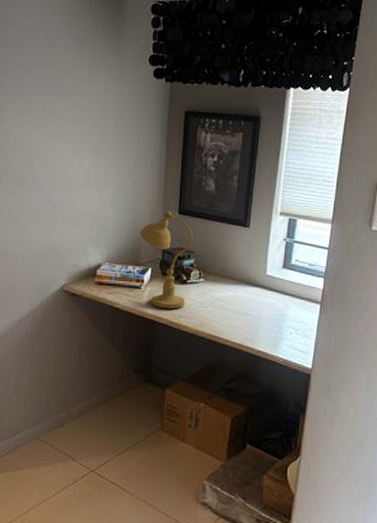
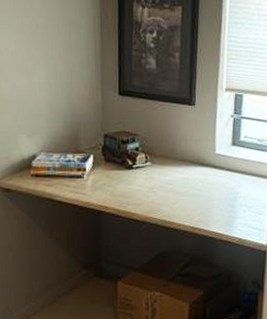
desk lamp: present [140,211,193,309] -> none [77,92,136,197]

